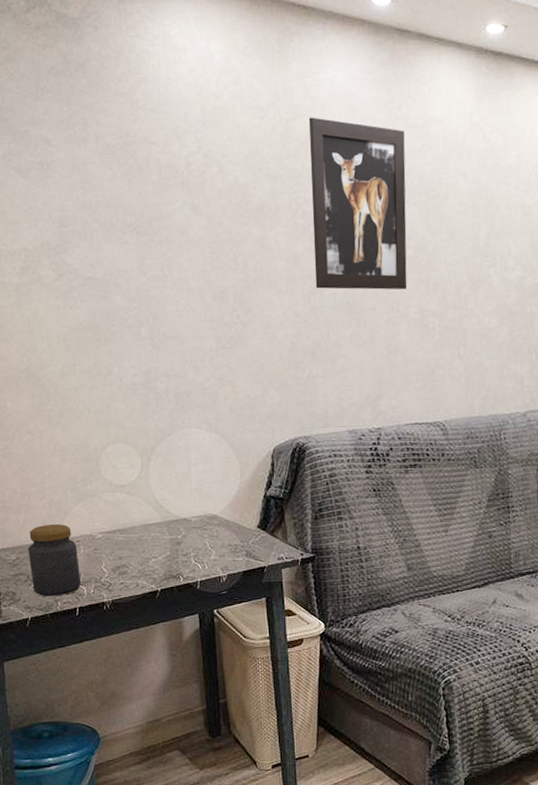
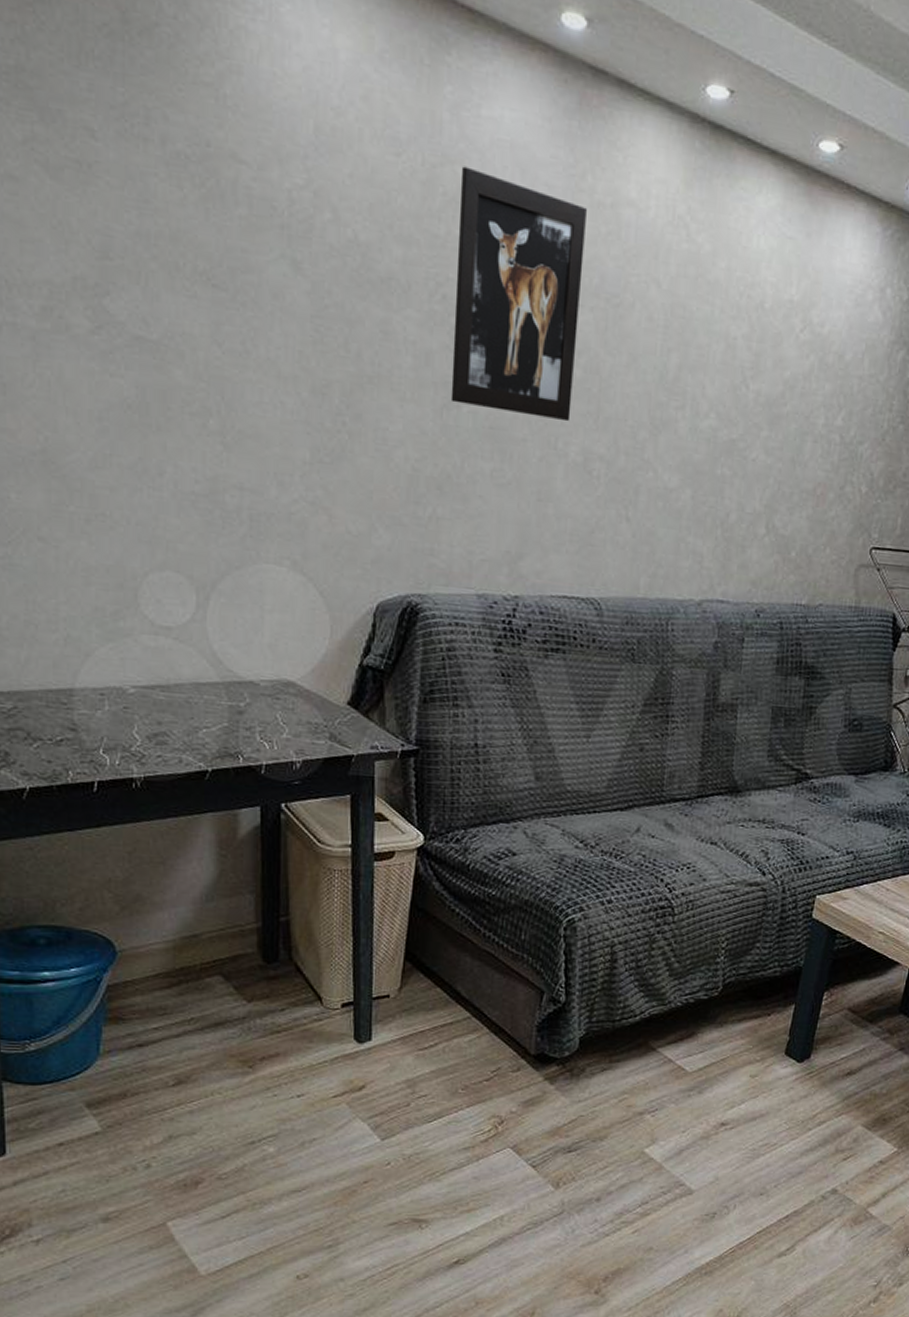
jar: present [27,523,82,597] -> none [30,666,104,764]

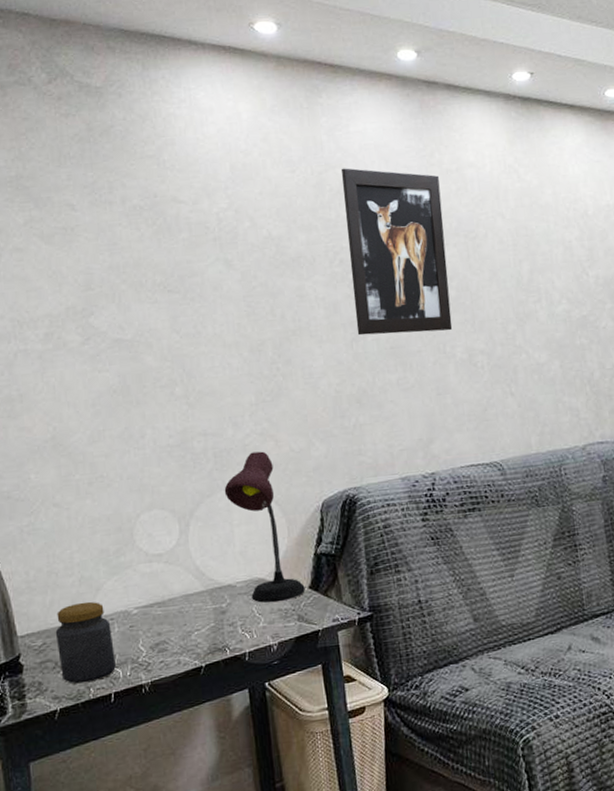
jar: none [30,666,104,764] -> present [55,601,117,684]
desk lamp: none [257,524,343,714] -> present [224,451,305,603]

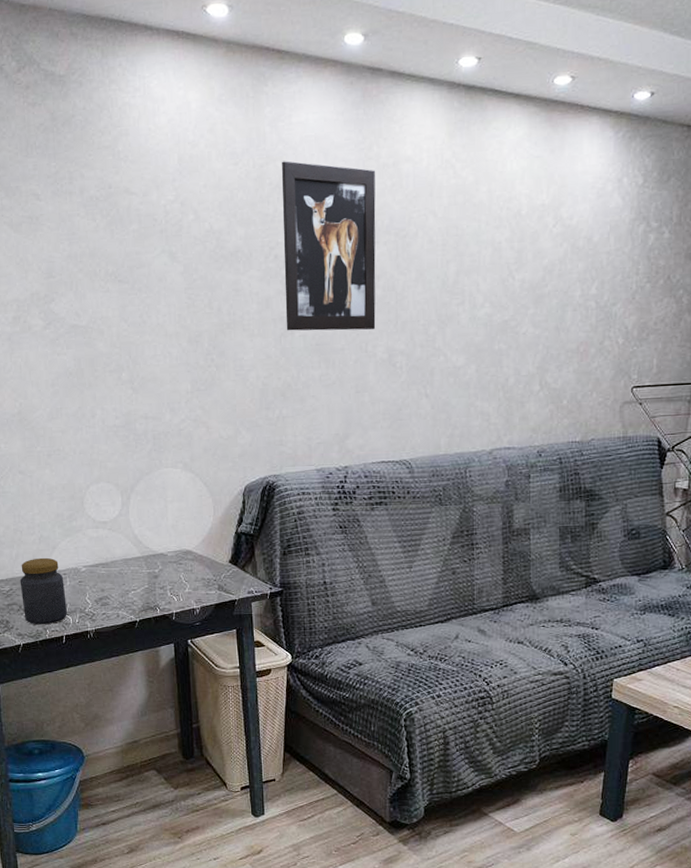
desk lamp: present [224,451,305,603] -> none [161,436,226,572]

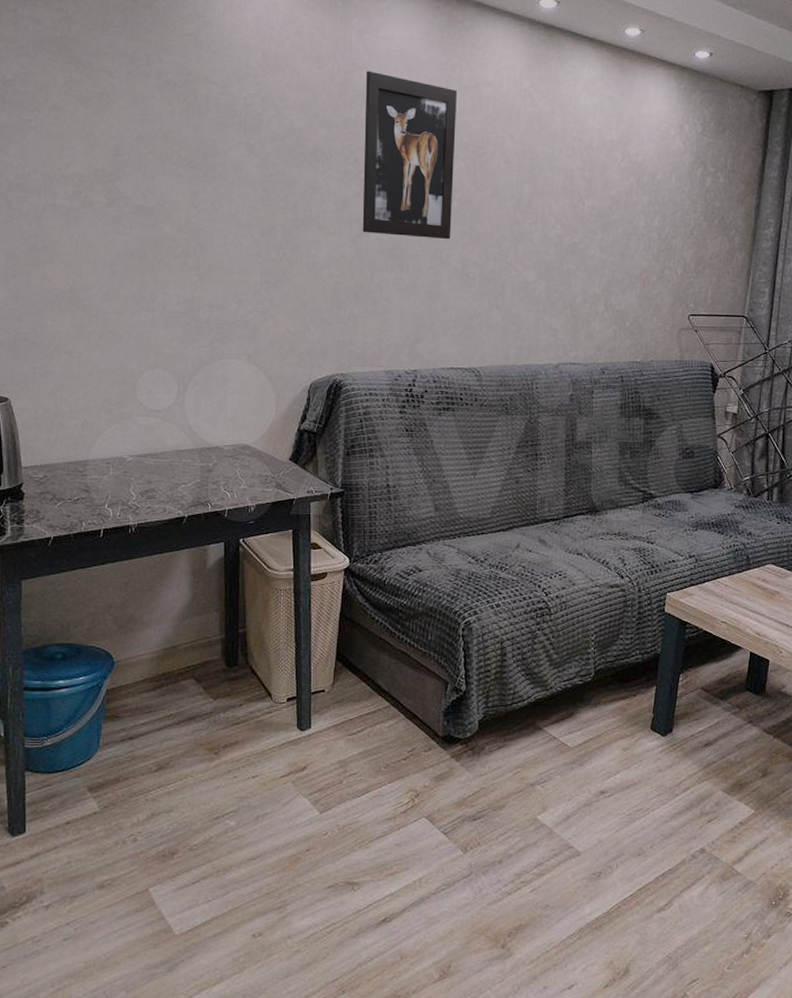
jar: present [20,557,68,625] -> none [56,444,108,517]

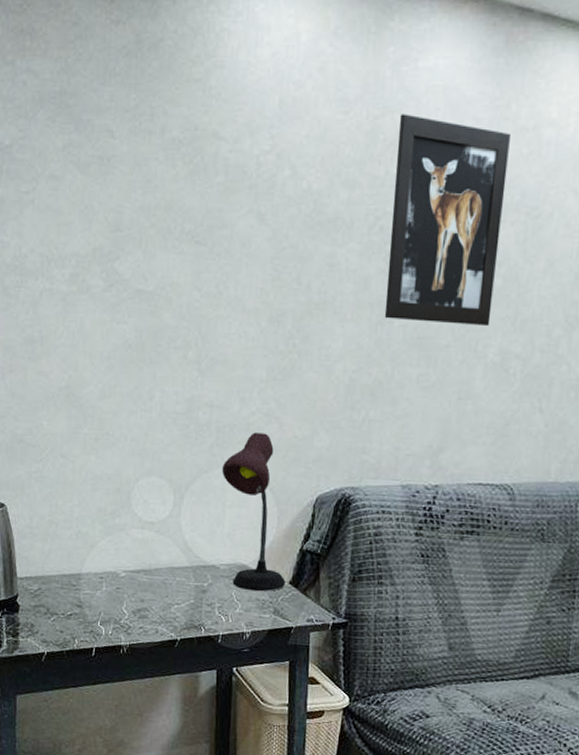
desk lamp: none [222,328,286,469] -> present [221,432,286,592]

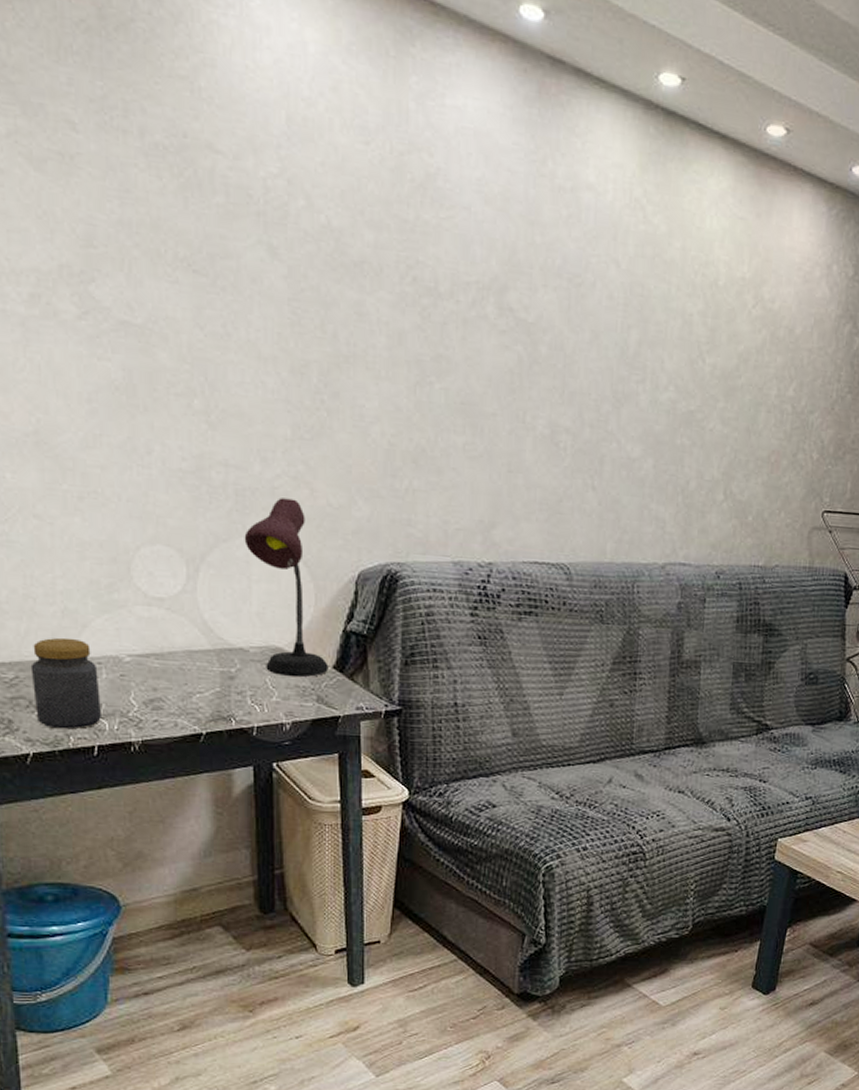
jar: none [50,556,101,633] -> present [30,637,103,729]
wall art: present [384,114,511,327] -> none [423,153,548,397]

